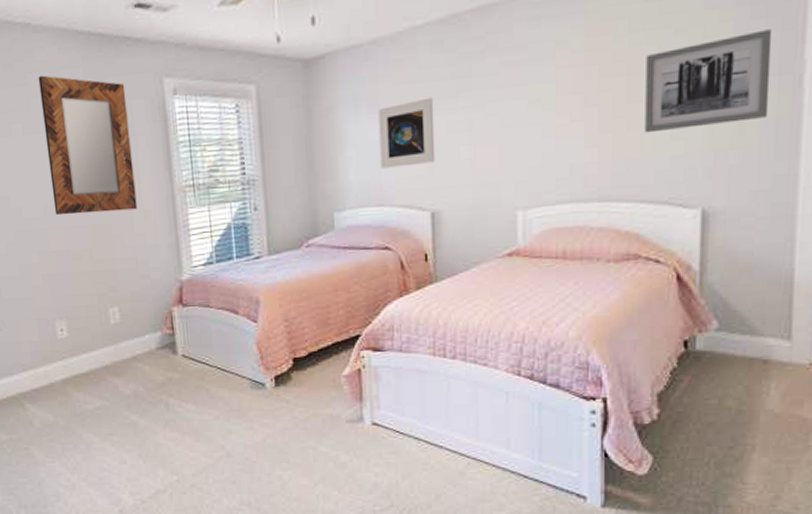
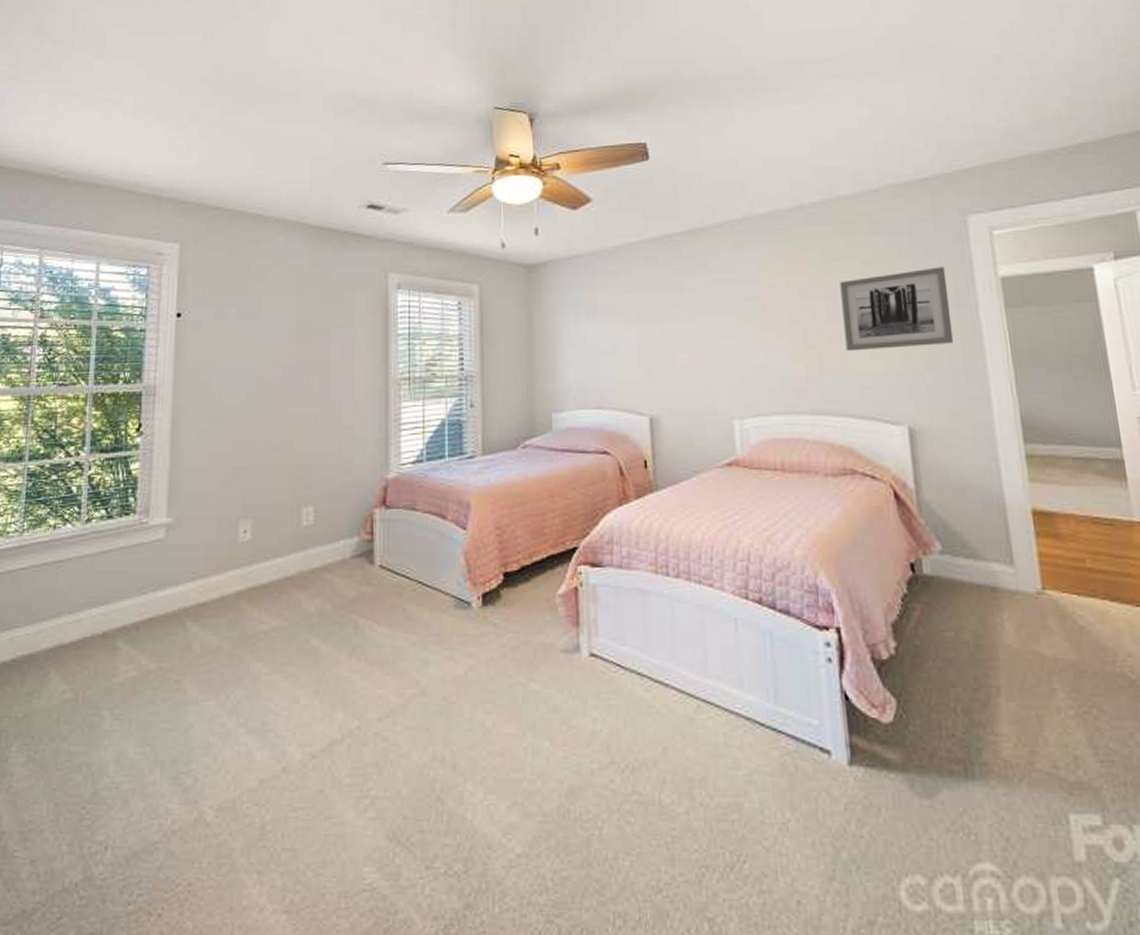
home mirror: present [38,75,138,215] -> none [258,262,349,403]
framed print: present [378,97,435,169] -> none [597,307,653,372]

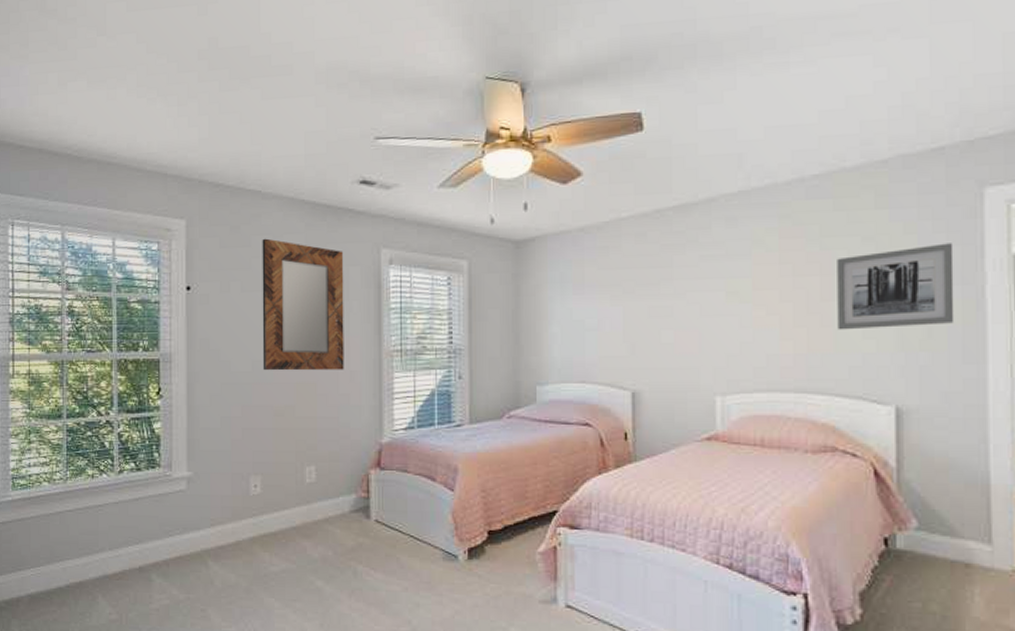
home mirror: none [258,262,349,403] -> present [262,238,344,371]

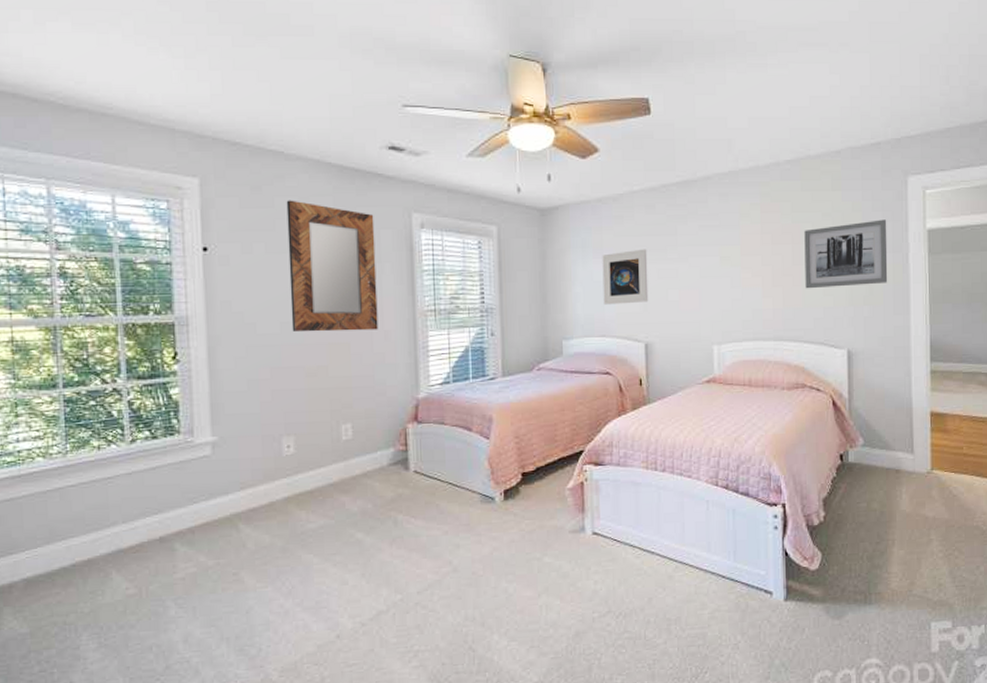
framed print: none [583,283,637,347] -> present [602,249,649,305]

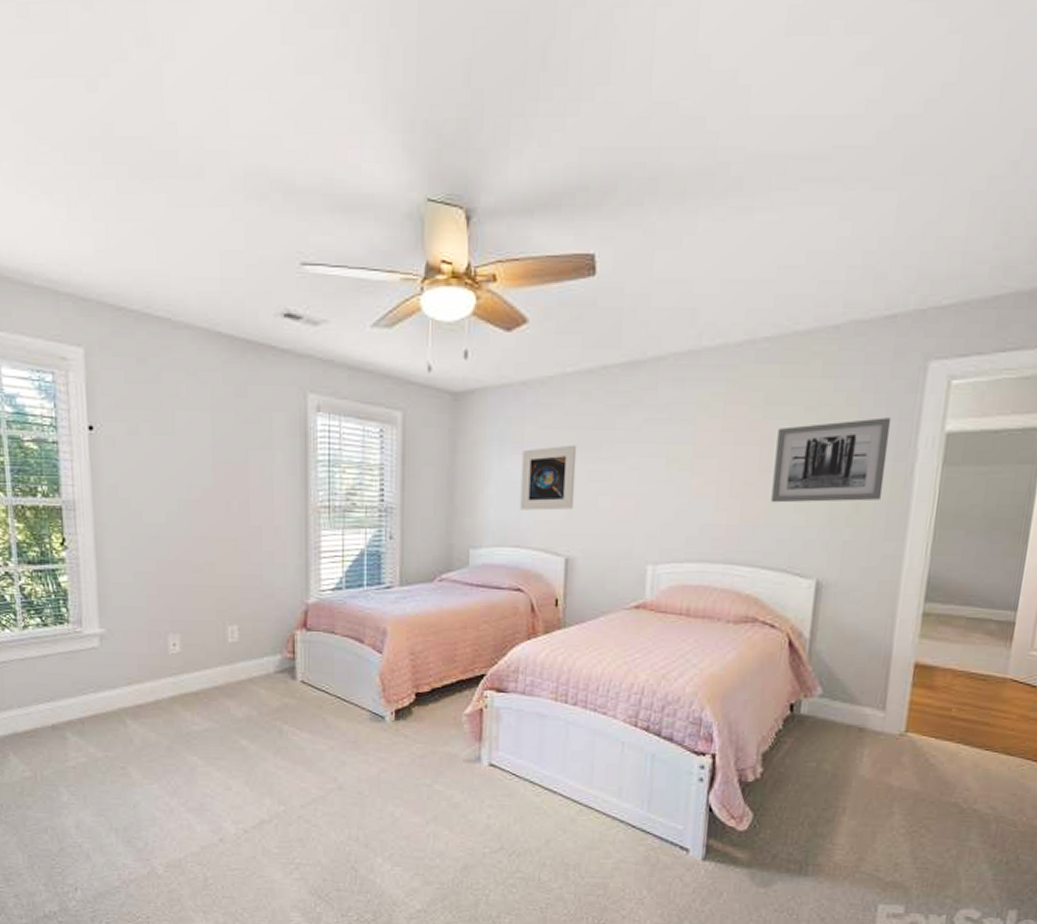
home mirror: present [286,200,378,332] -> none [173,375,268,526]

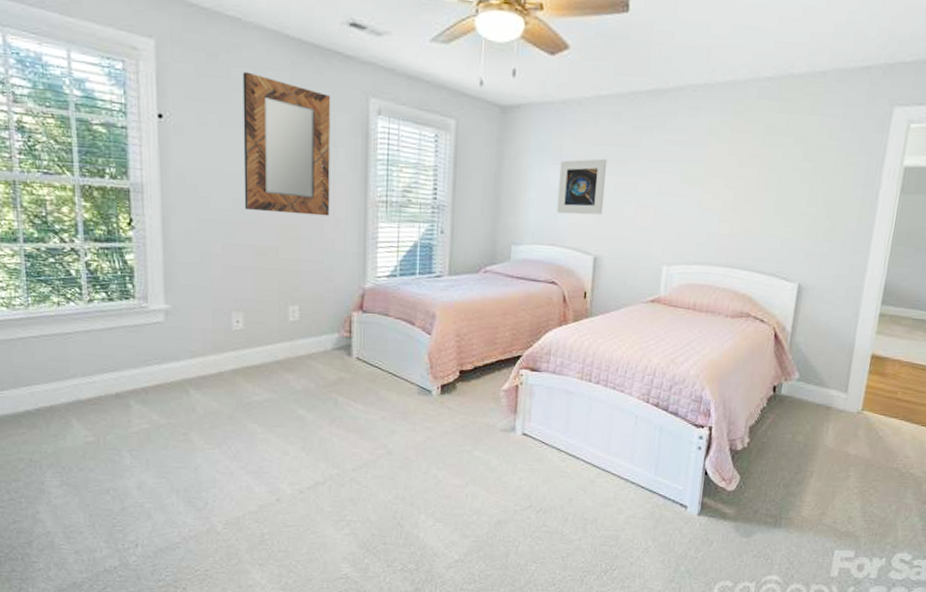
home mirror: none [173,375,268,526] -> present [242,71,331,216]
wall art: present [771,418,892,503] -> none [765,151,863,220]

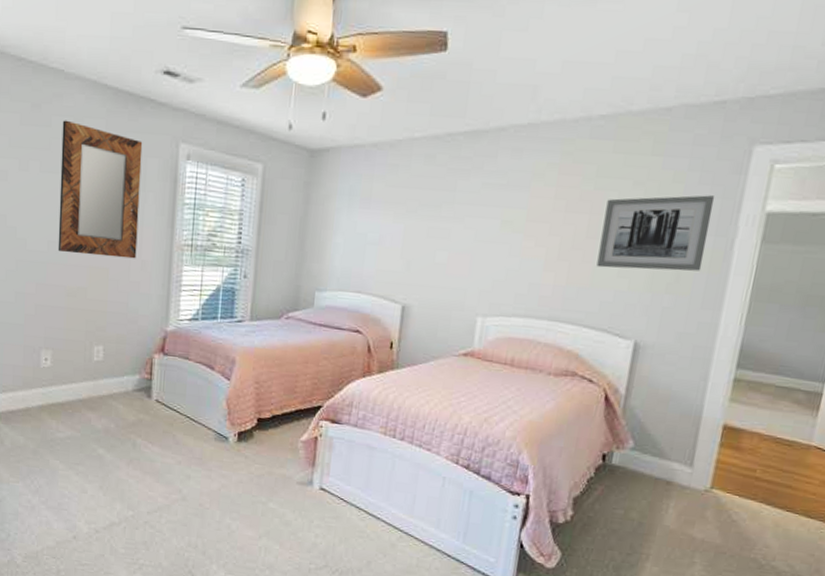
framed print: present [556,158,608,215] -> none [363,203,420,262]
wall art: none [765,151,863,220] -> present [596,195,715,271]

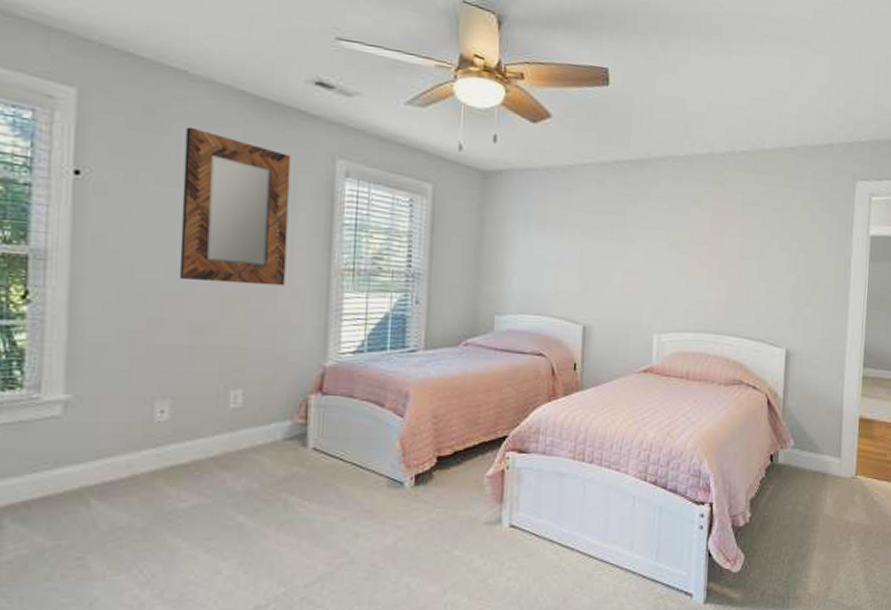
wall art: present [596,195,715,271] -> none [750,221,834,286]

